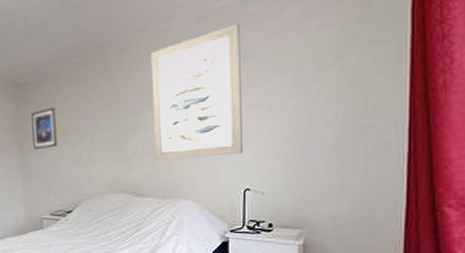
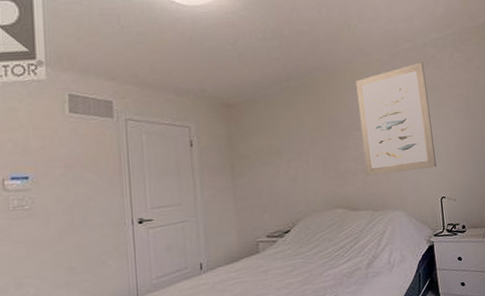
wall art: present [30,107,58,149] -> none [242,127,273,170]

